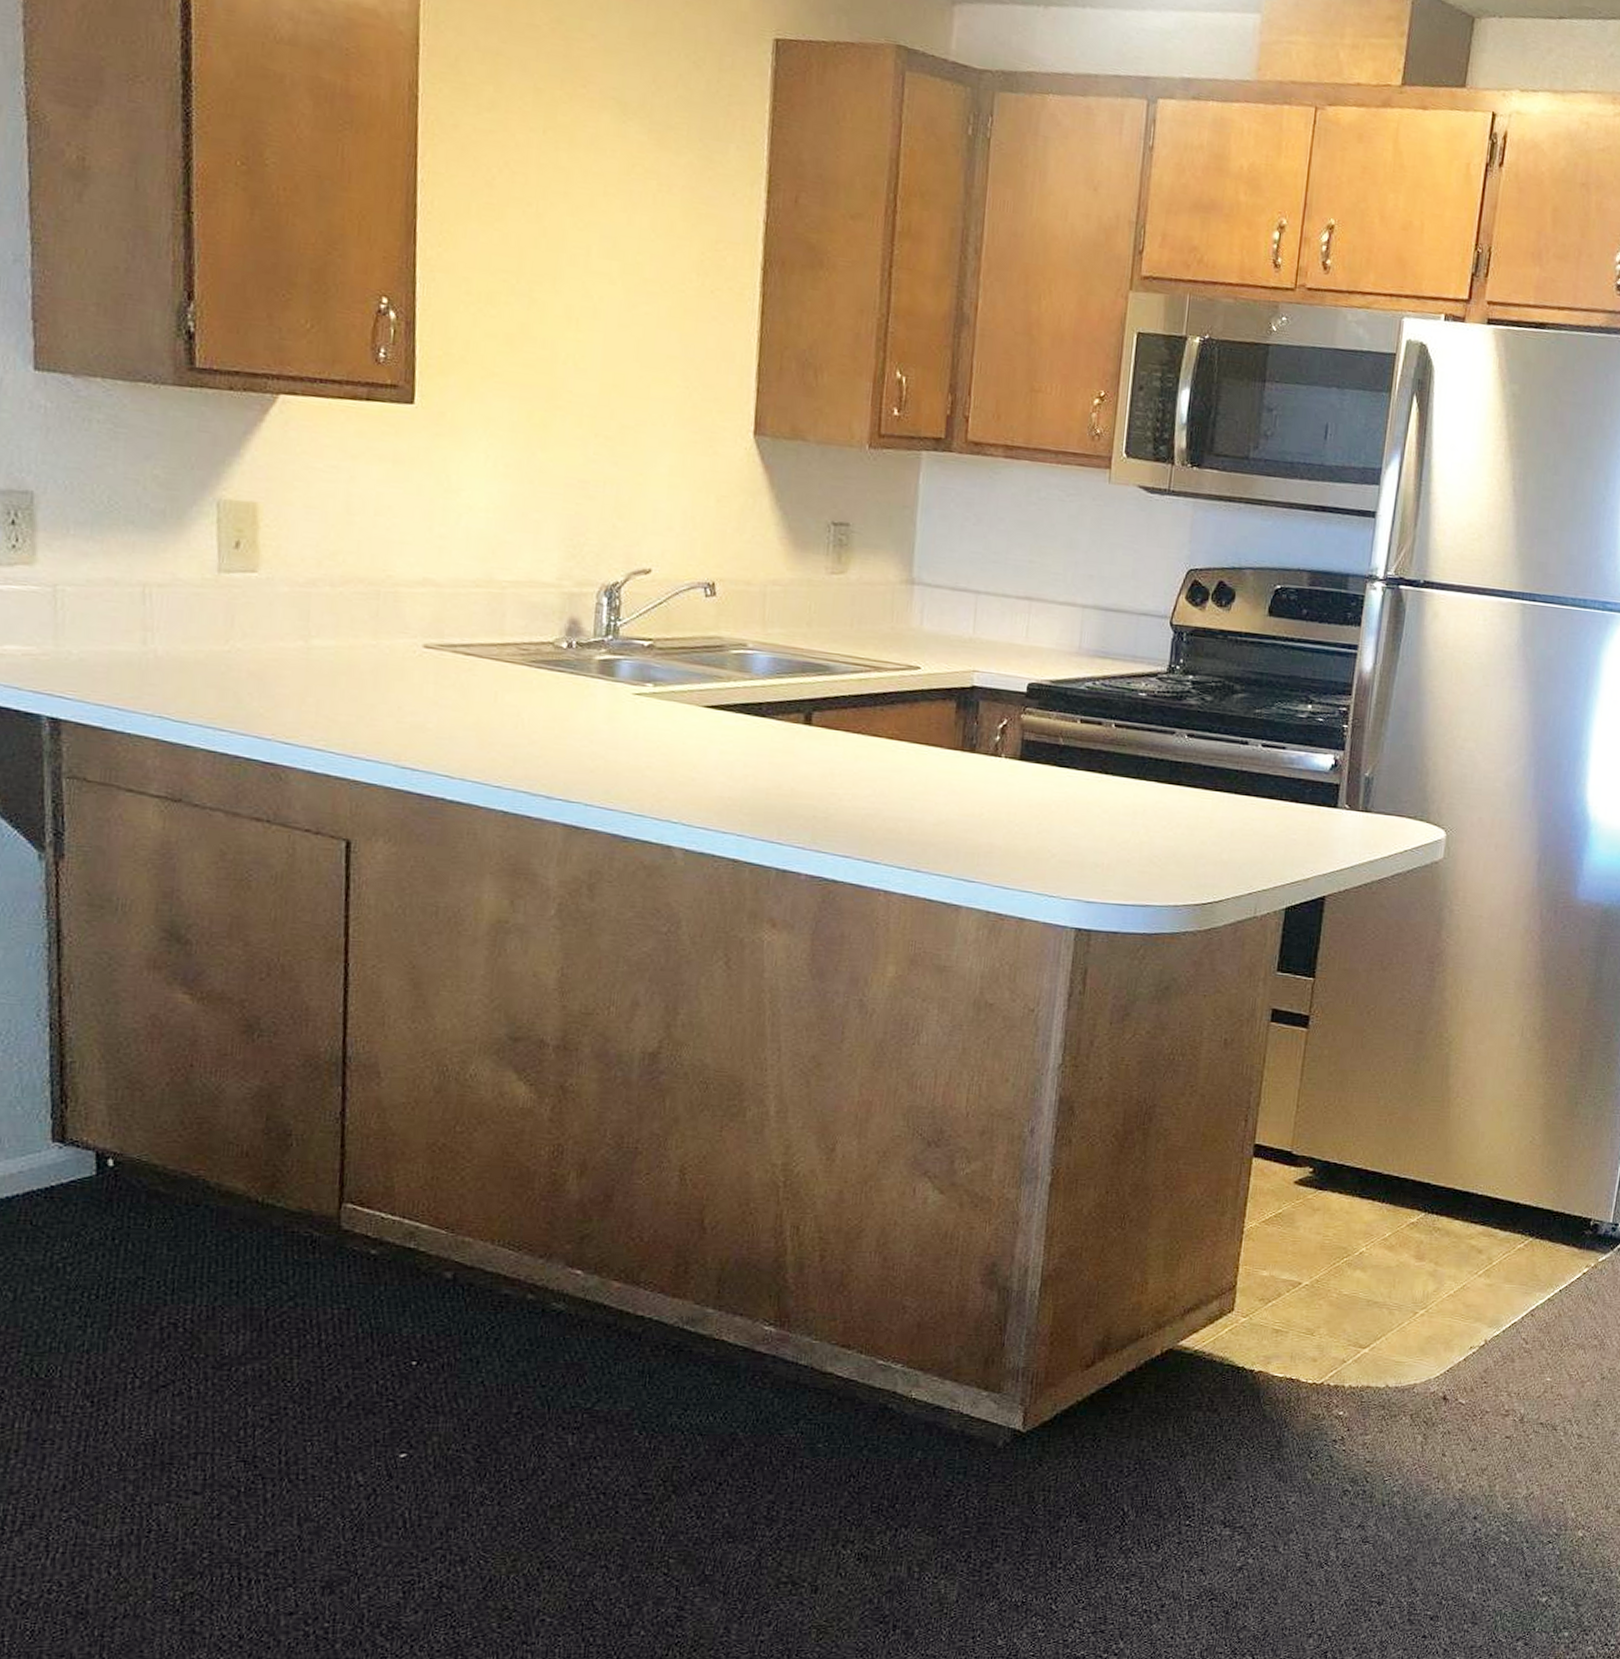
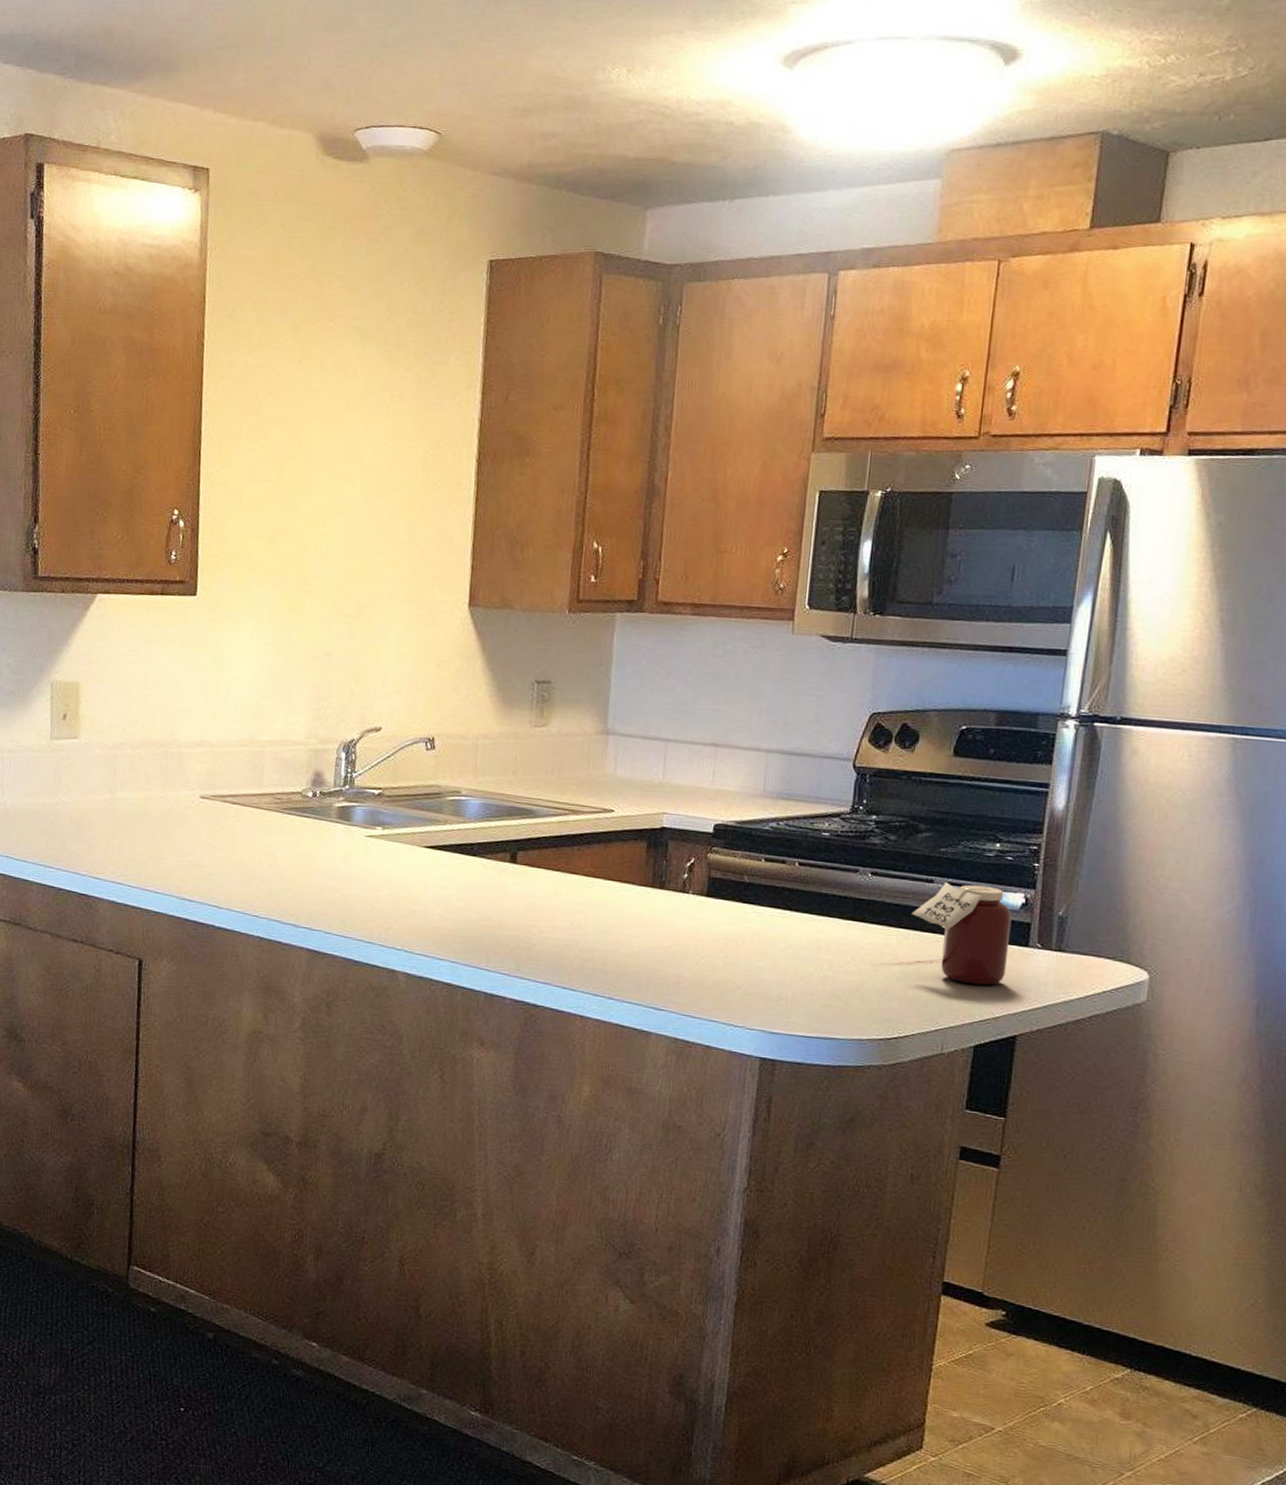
jar: none [1226,744,1322,847] -> present [911,882,1012,985]

